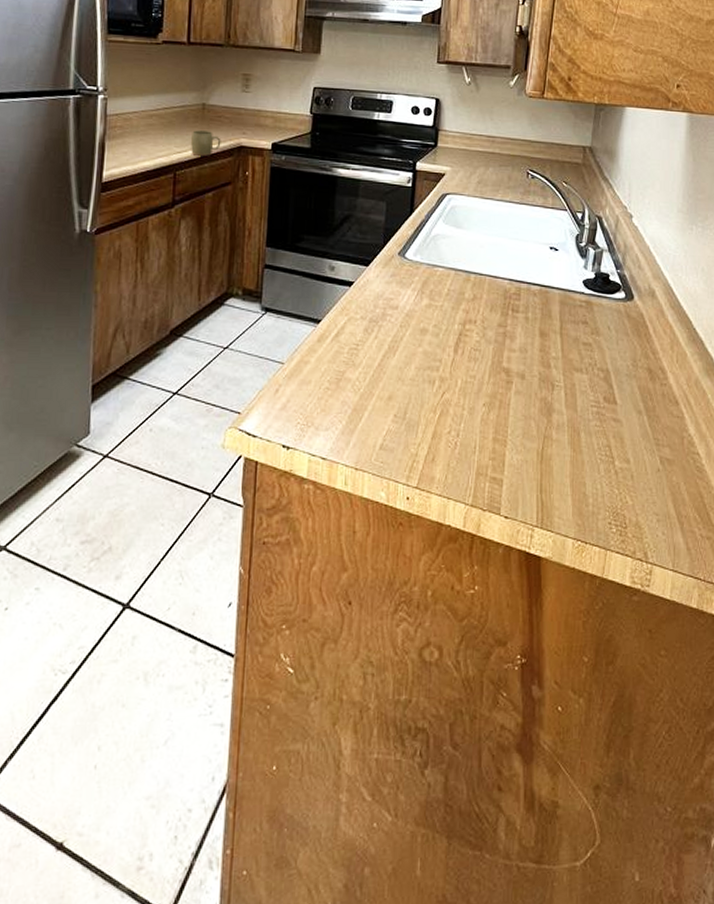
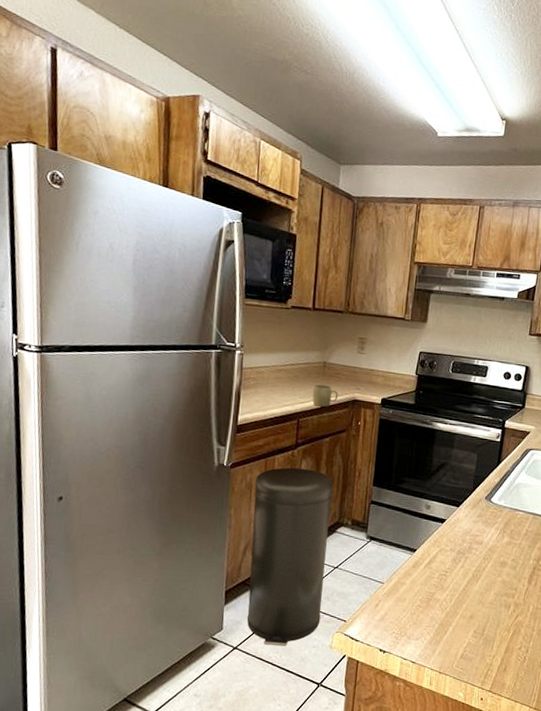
pedal bin: none [119,230,218,450] -> present [247,467,333,647]

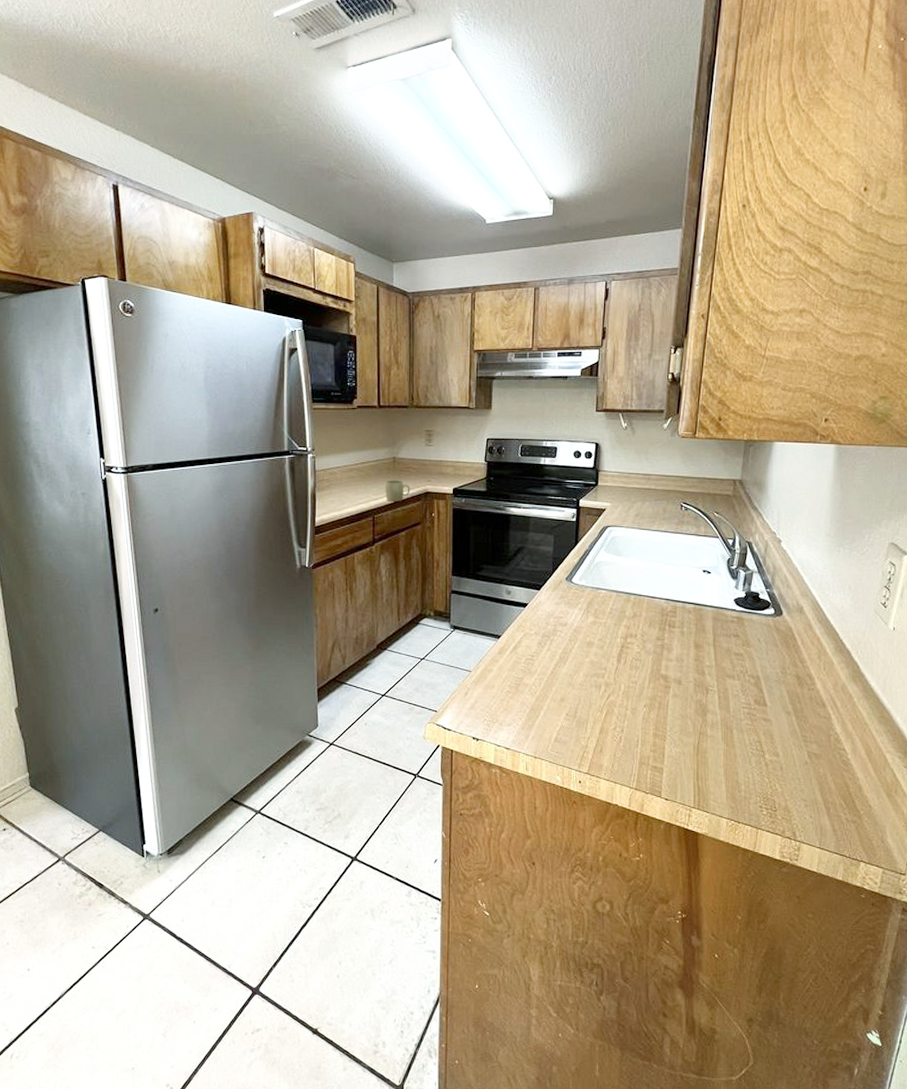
pedal bin: present [247,467,333,647] -> none [337,564,412,740]

